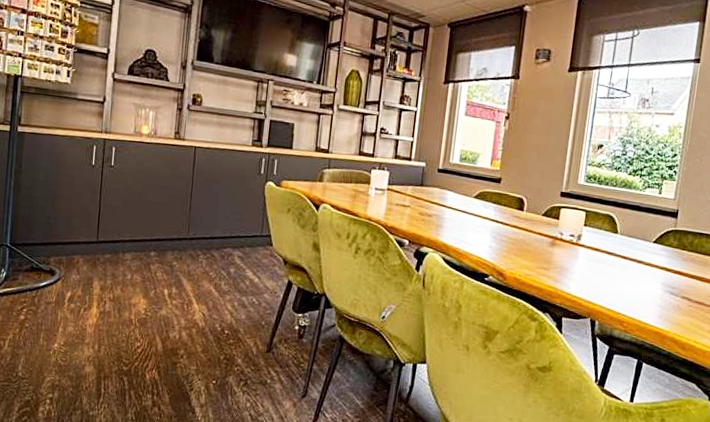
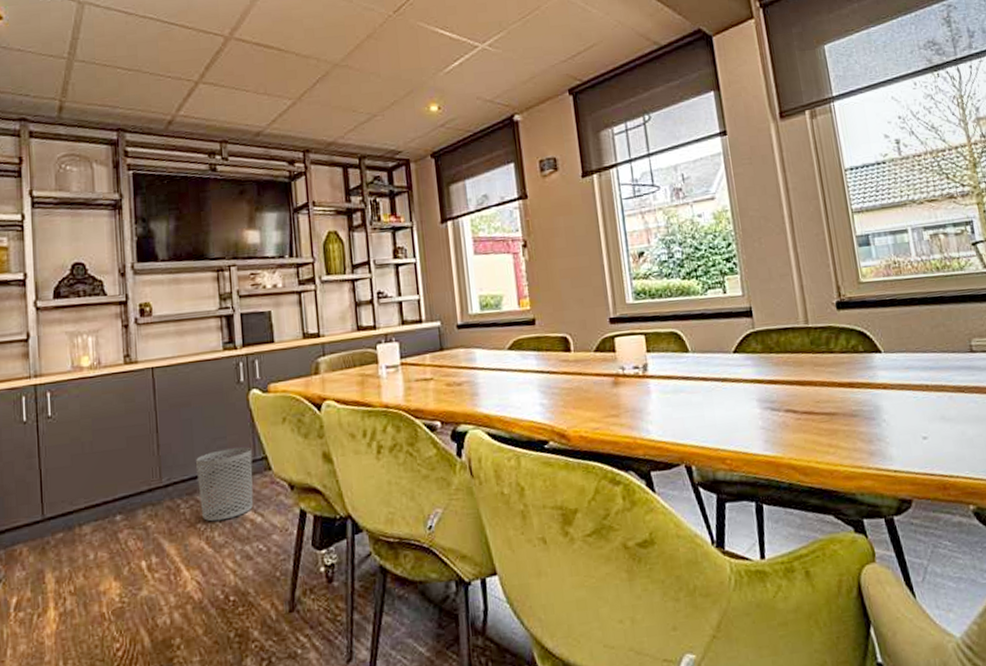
waste bin: none [214,221,260,275] -> present [196,446,254,522]

